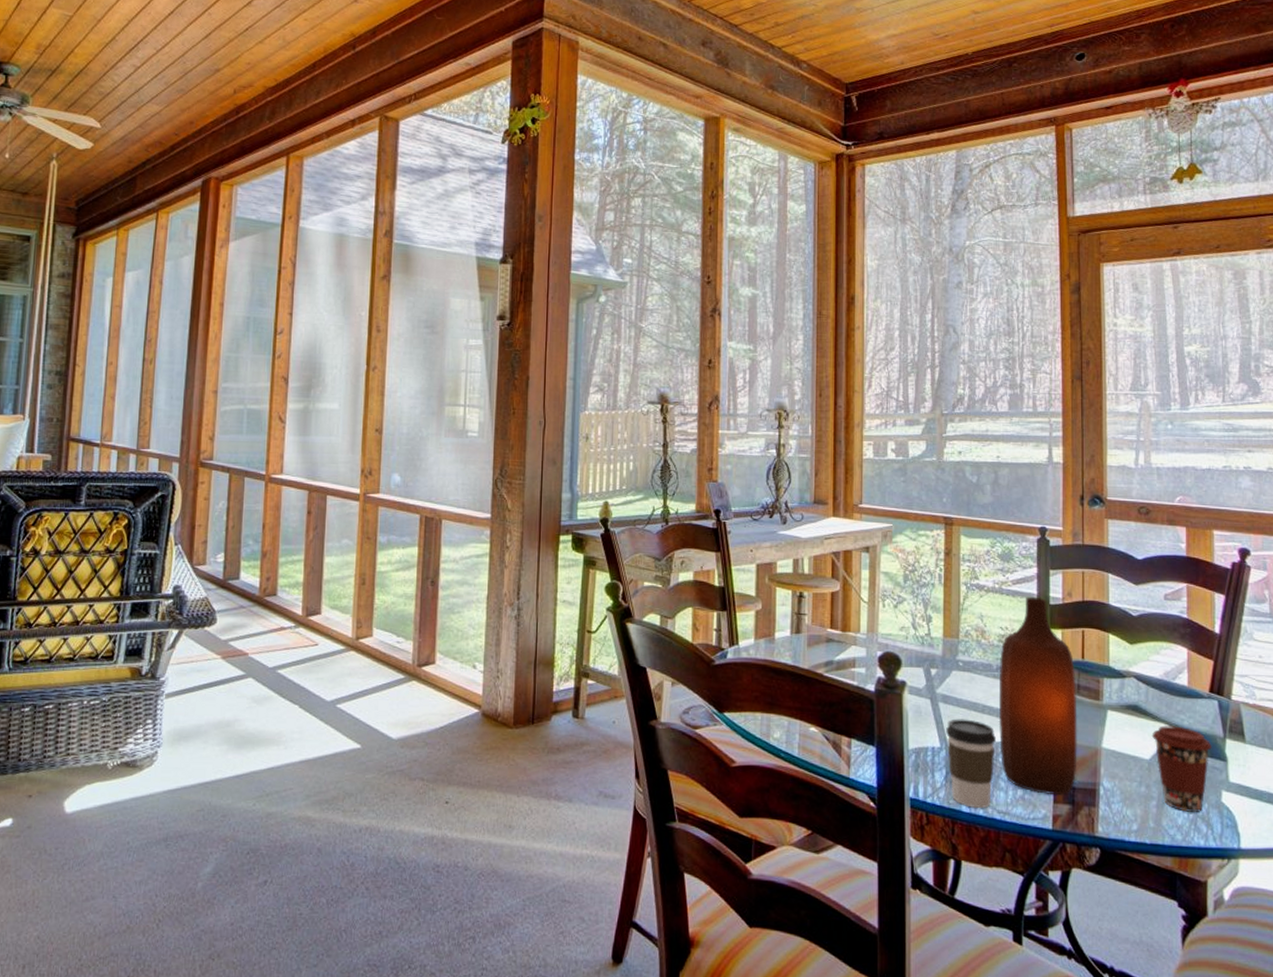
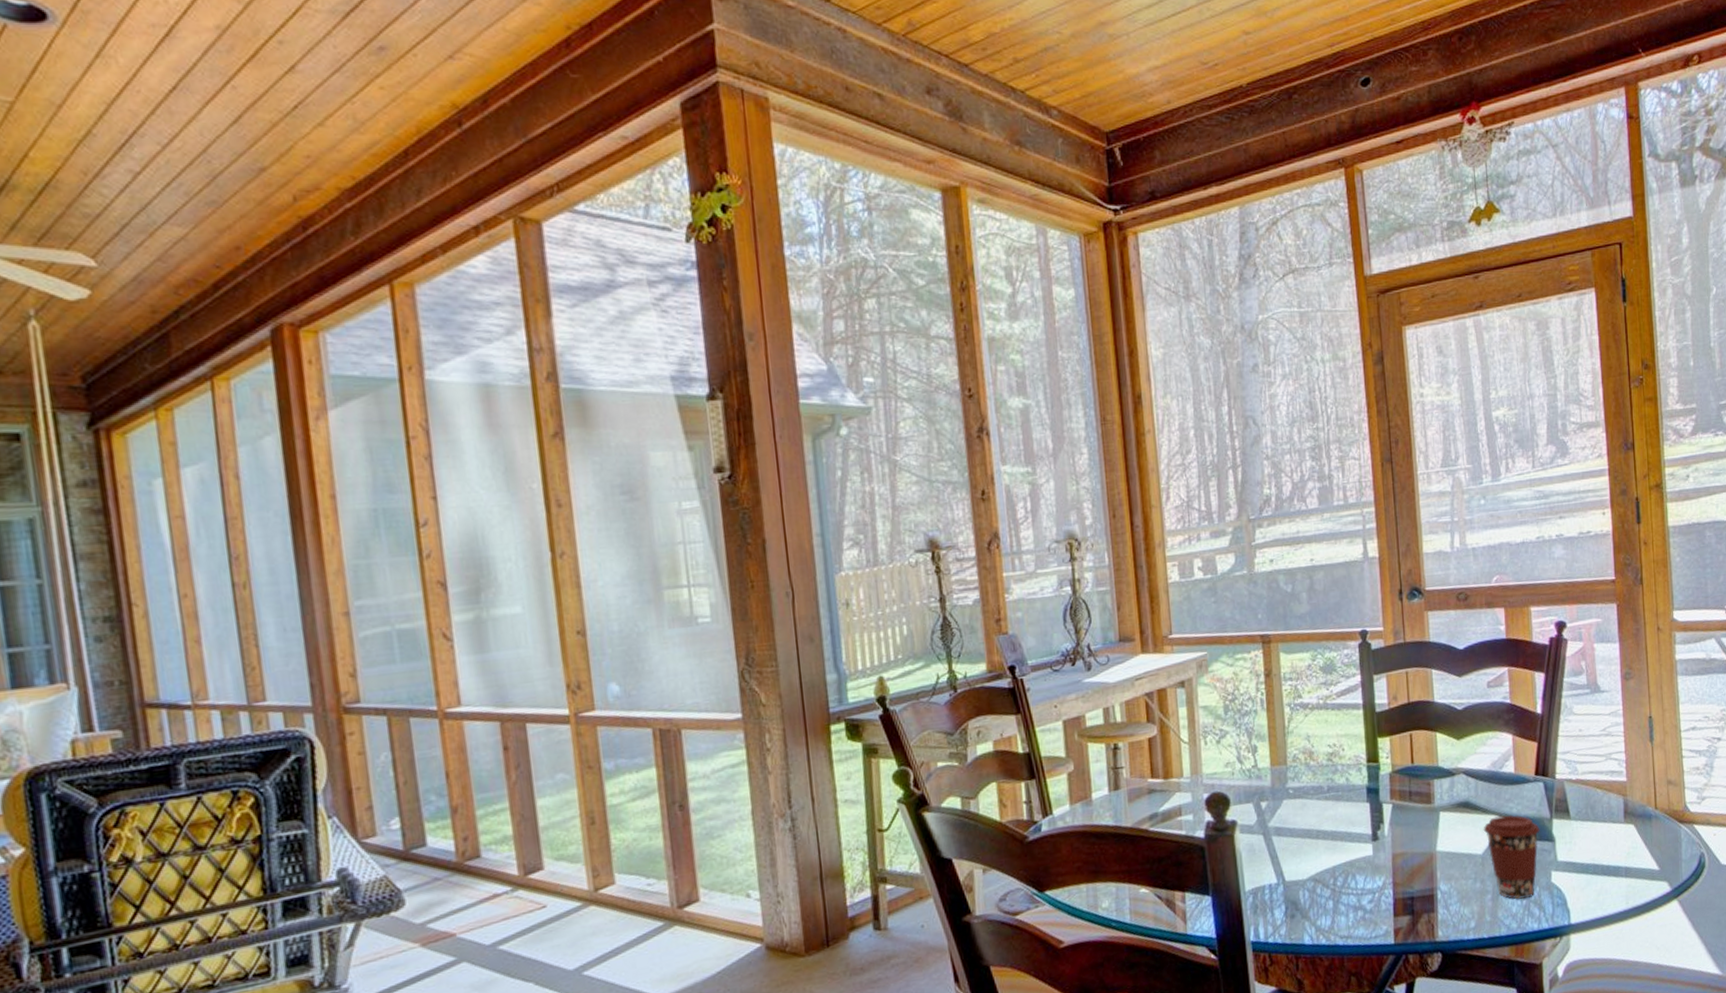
coffee cup: present [946,718,997,808] -> none [1282,848,1334,939]
bottle: present [998,596,1077,795] -> none [1330,706,1414,910]

